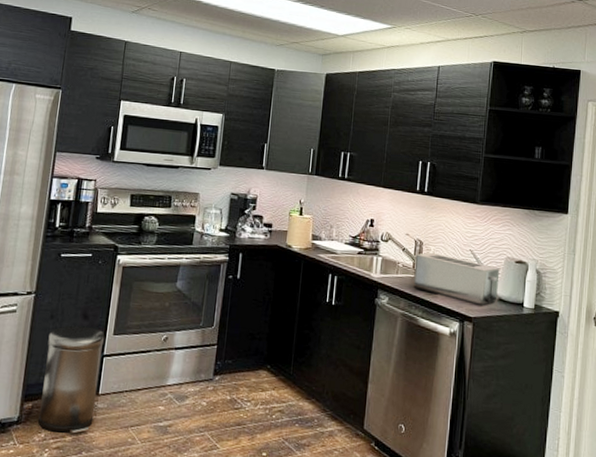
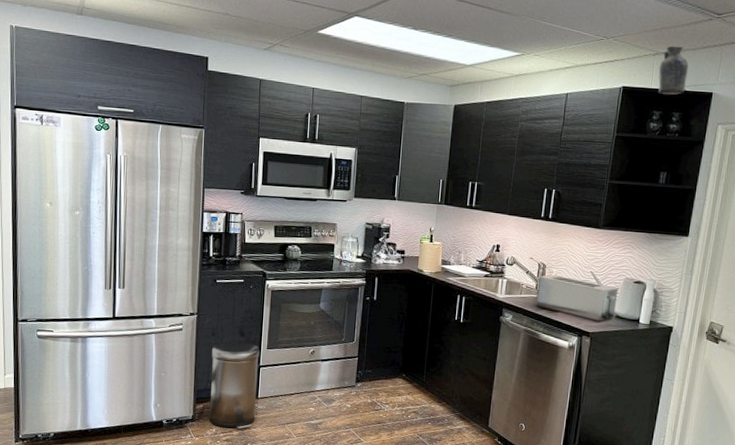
ceramic jug: none [527,24,556,71] -> present [658,45,689,95]

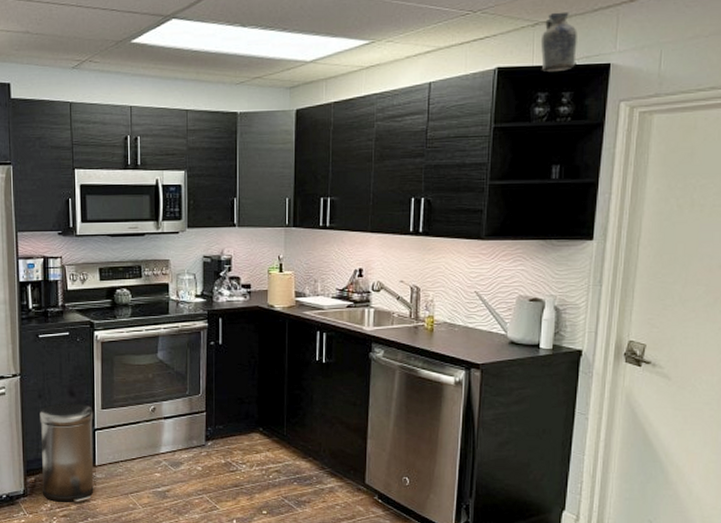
toaster: present [535,274,619,323] -> none [410,298,511,351]

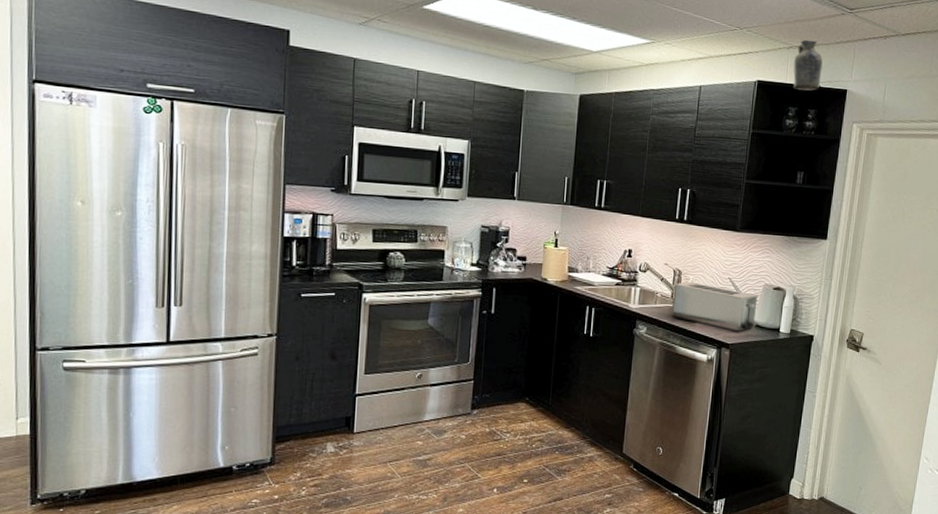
pedal bin: present [40,403,94,502] -> none [293,366,356,471]
toaster: none [410,298,511,351] -> present [671,281,758,333]

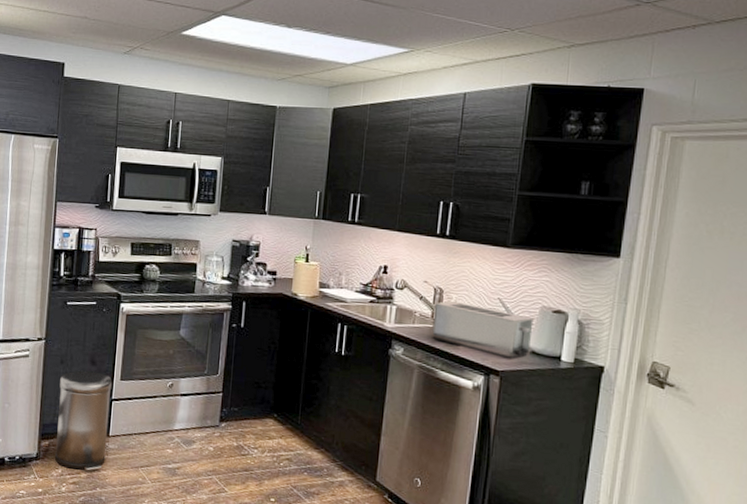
pedal bin: none [293,366,356,471] -> present [55,370,113,471]
ceramic jug: present [793,39,823,91] -> none [575,35,613,92]

